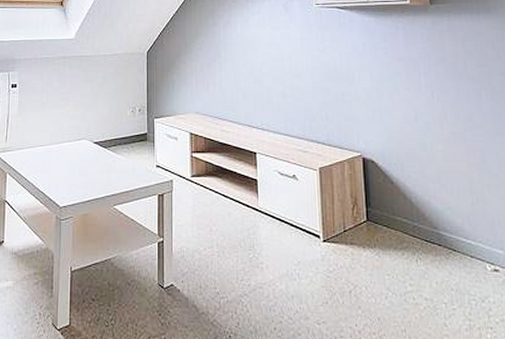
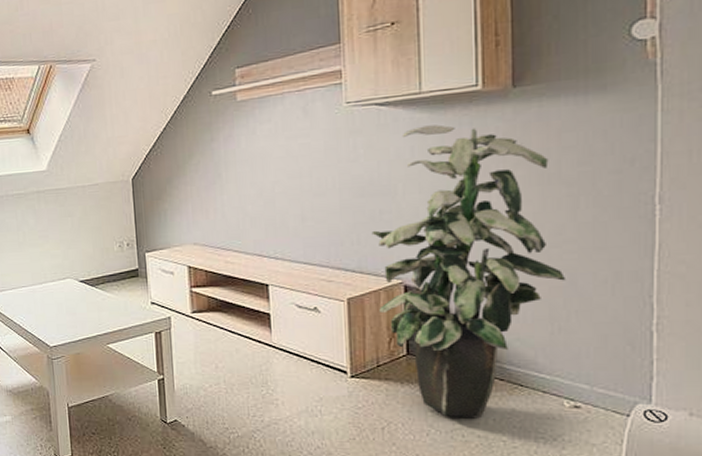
indoor plant: none [336,27,479,280] -> present [371,124,567,417]

